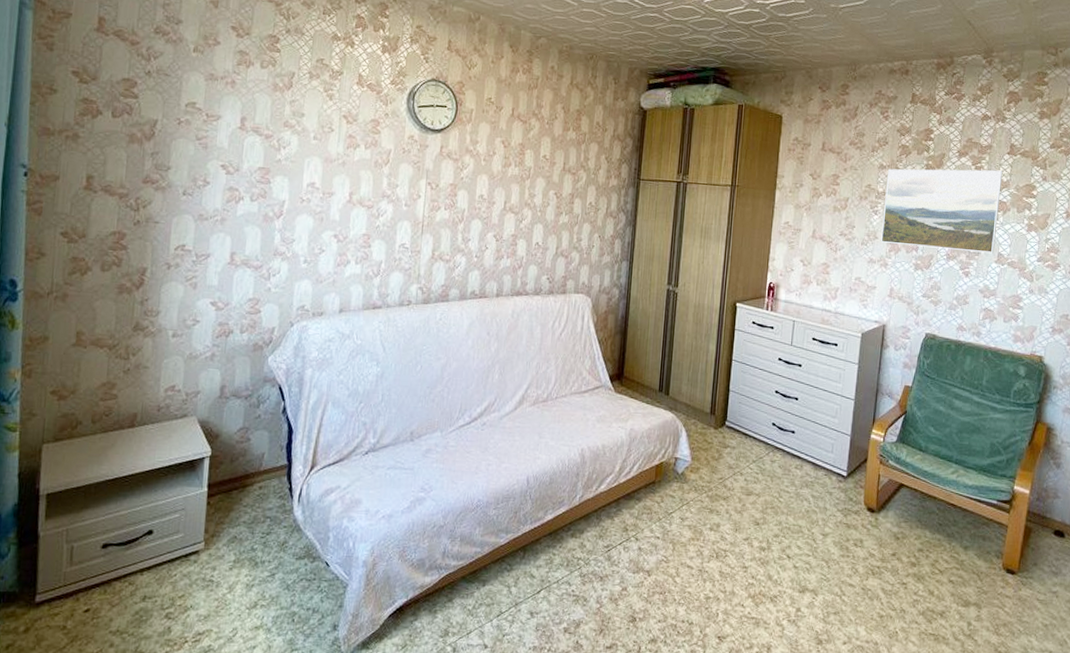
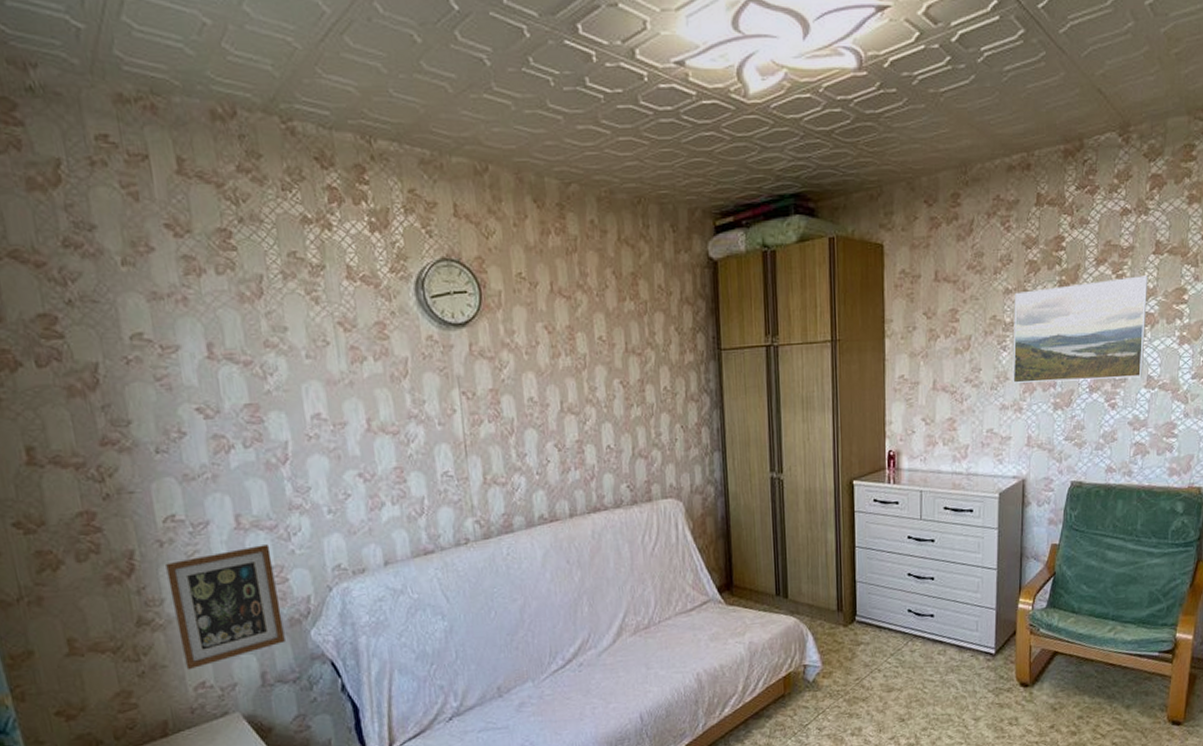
picture frame: none [163,279,252,374] -> present [165,544,285,671]

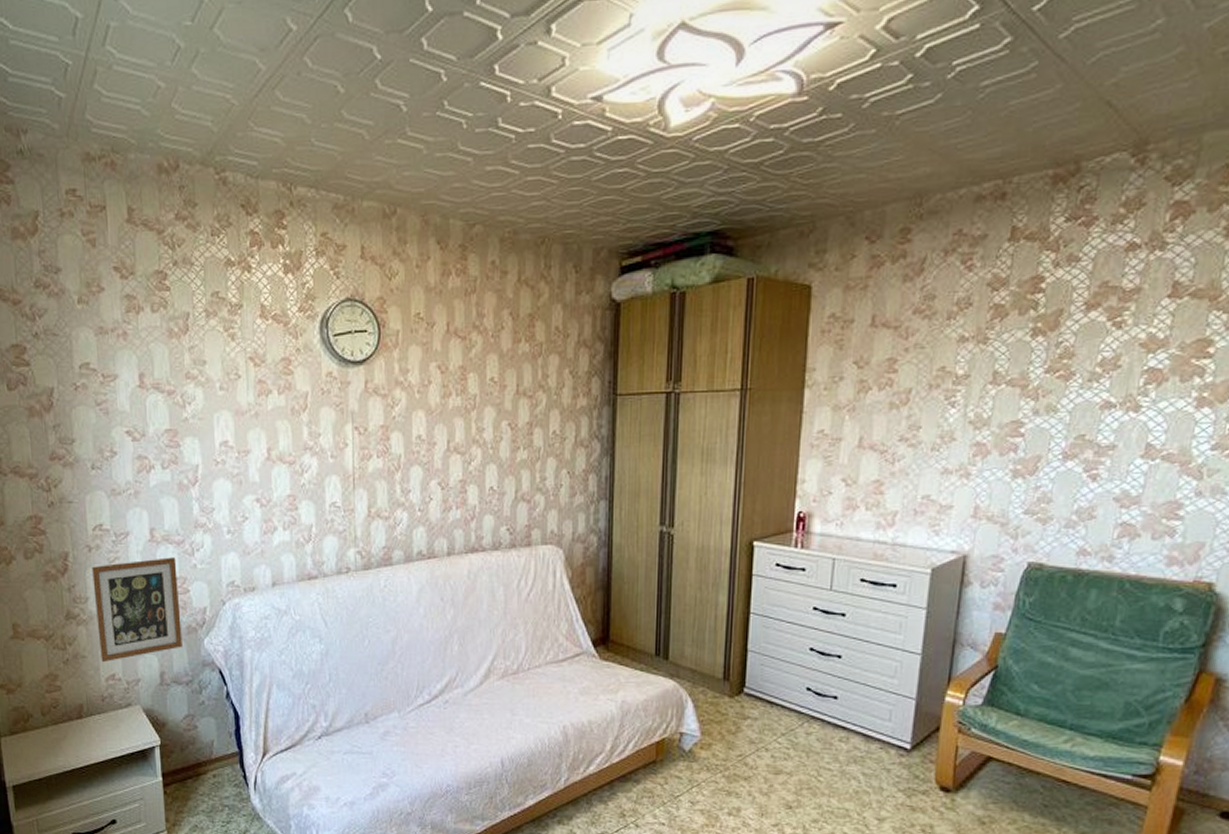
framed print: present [1013,275,1149,383] -> none [961,323,1159,446]

